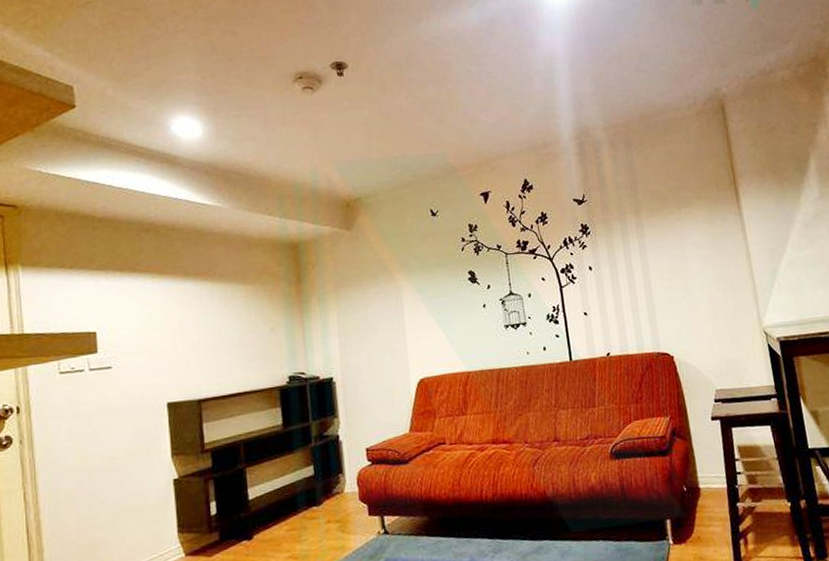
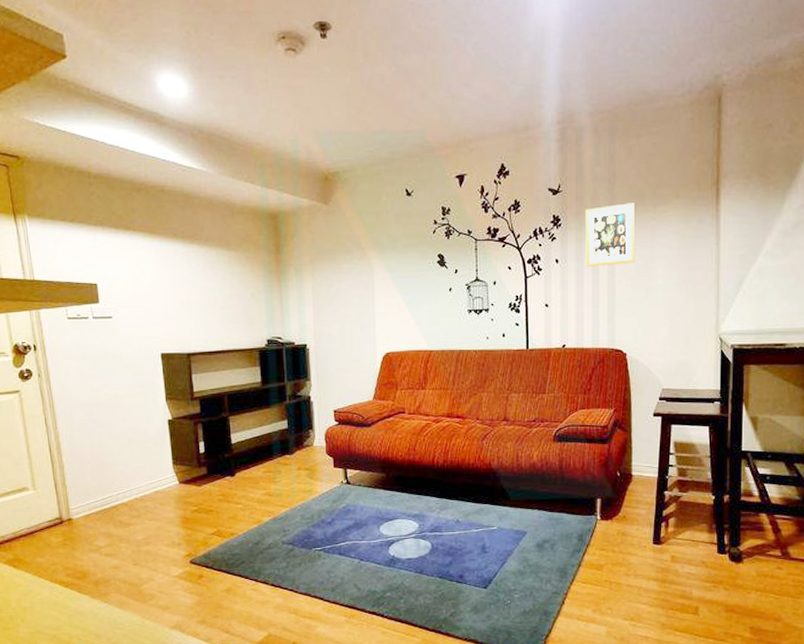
picture frame: none [612,207,669,272] -> present [585,203,636,267]

